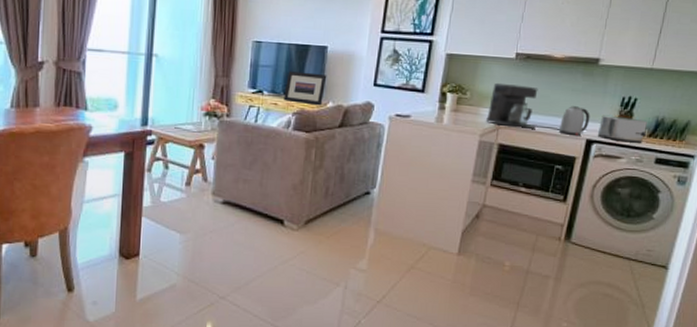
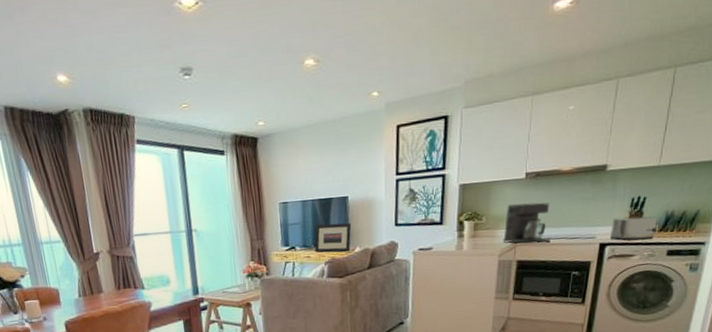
kettle: present [558,106,590,137] -> none [572,214,602,242]

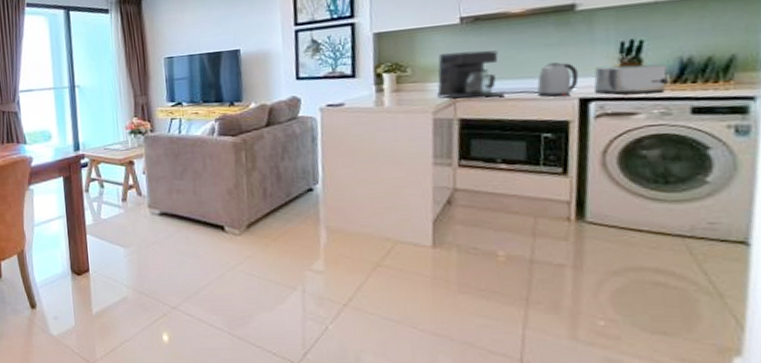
picture frame: present [314,223,352,253] -> none [203,77,245,109]
kettle: none [572,214,602,242] -> present [536,62,579,97]

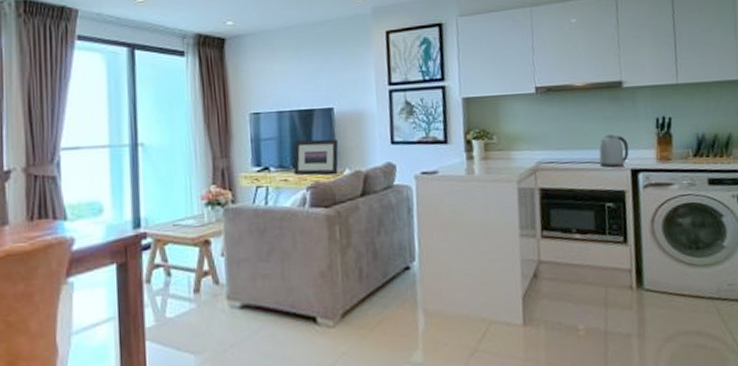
picture frame: none [203,77,245,109] -> present [293,139,339,176]
coffee maker: present [436,50,505,100] -> none [519,120,575,170]
toaster: present [593,64,670,96] -> none [640,139,692,167]

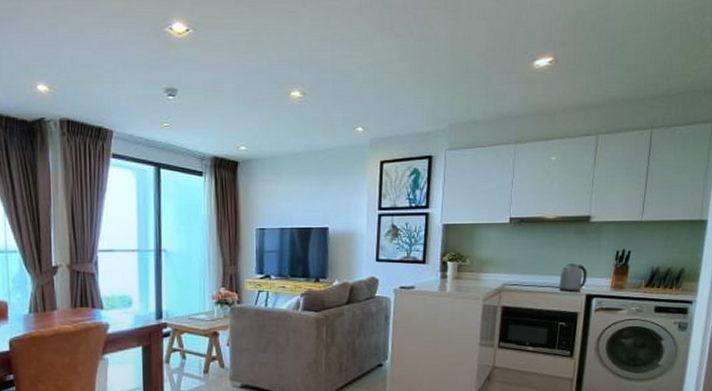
picture frame: present [293,139,339,176] -> none [291,254,331,285]

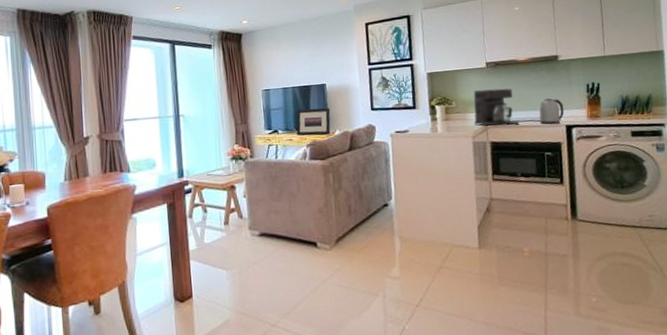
picture frame: none [291,254,331,285] -> present [296,108,331,136]
coffee maker: none [486,247,536,291] -> present [473,88,519,127]

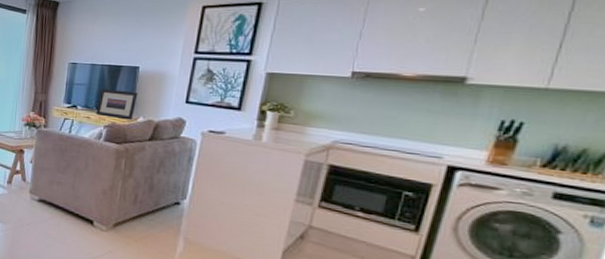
coffee maker: present [473,88,519,127] -> none [312,101,381,153]
kettle: present [539,98,565,124] -> none [408,128,453,162]

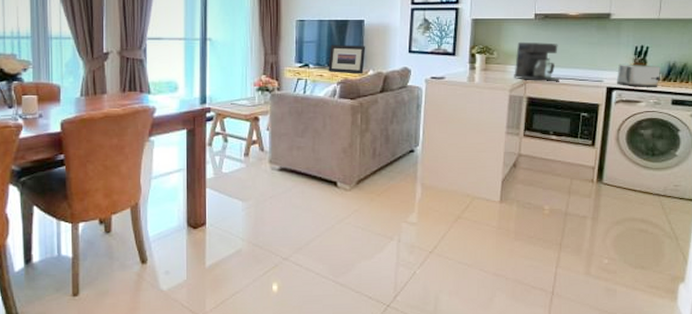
coffee maker: none [312,101,381,153] -> present [513,41,559,82]
toaster: none [463,139,540,175] -> present [616,64,661,88]

